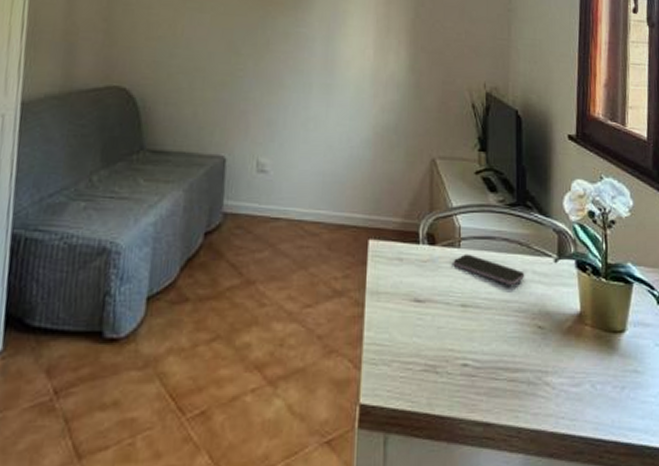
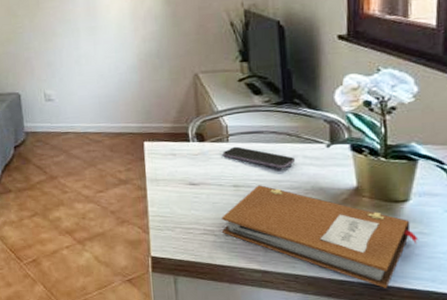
notebook: none [445,305,634,443] -> present [221,185,419,288]

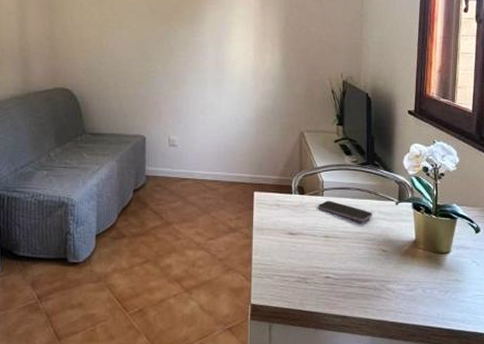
notebook: present [221,185,419,288] -> none [313,236,455,329]

